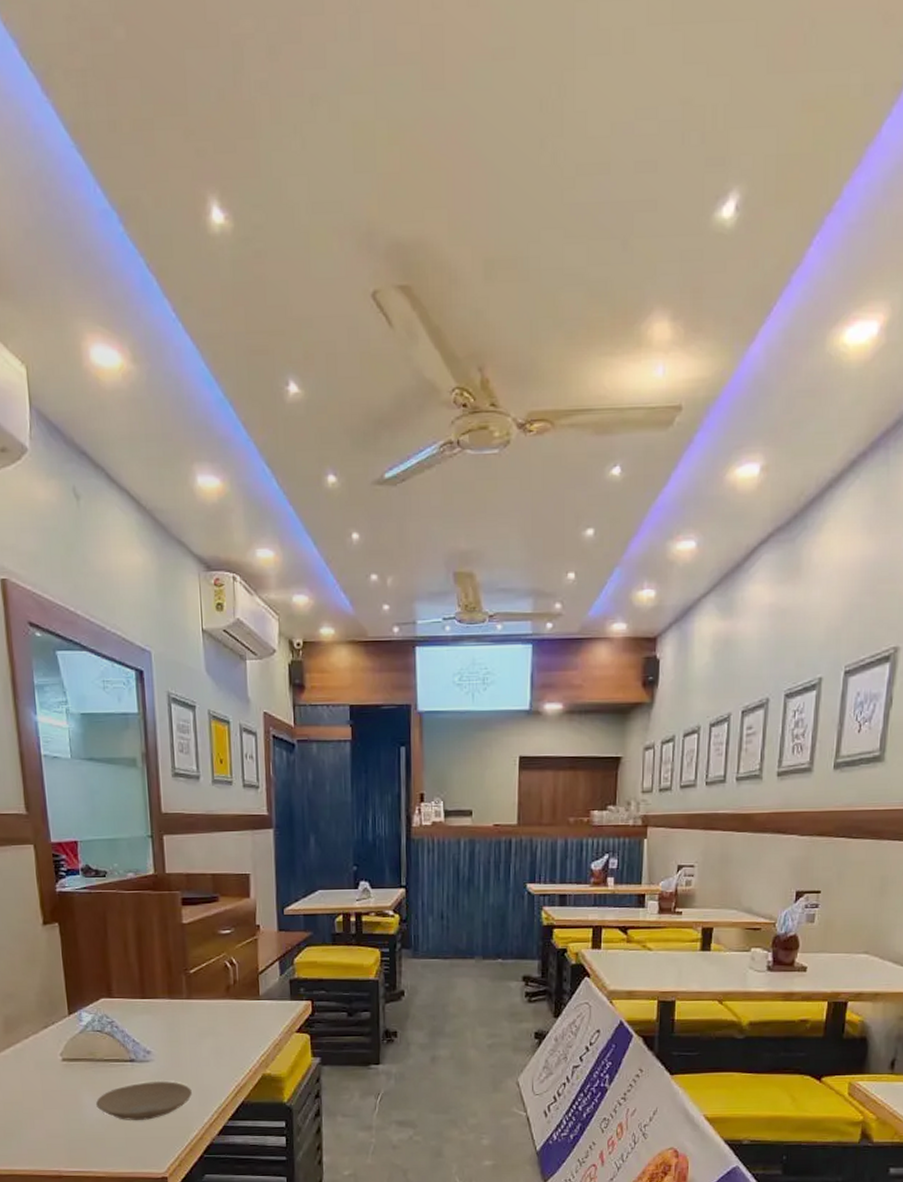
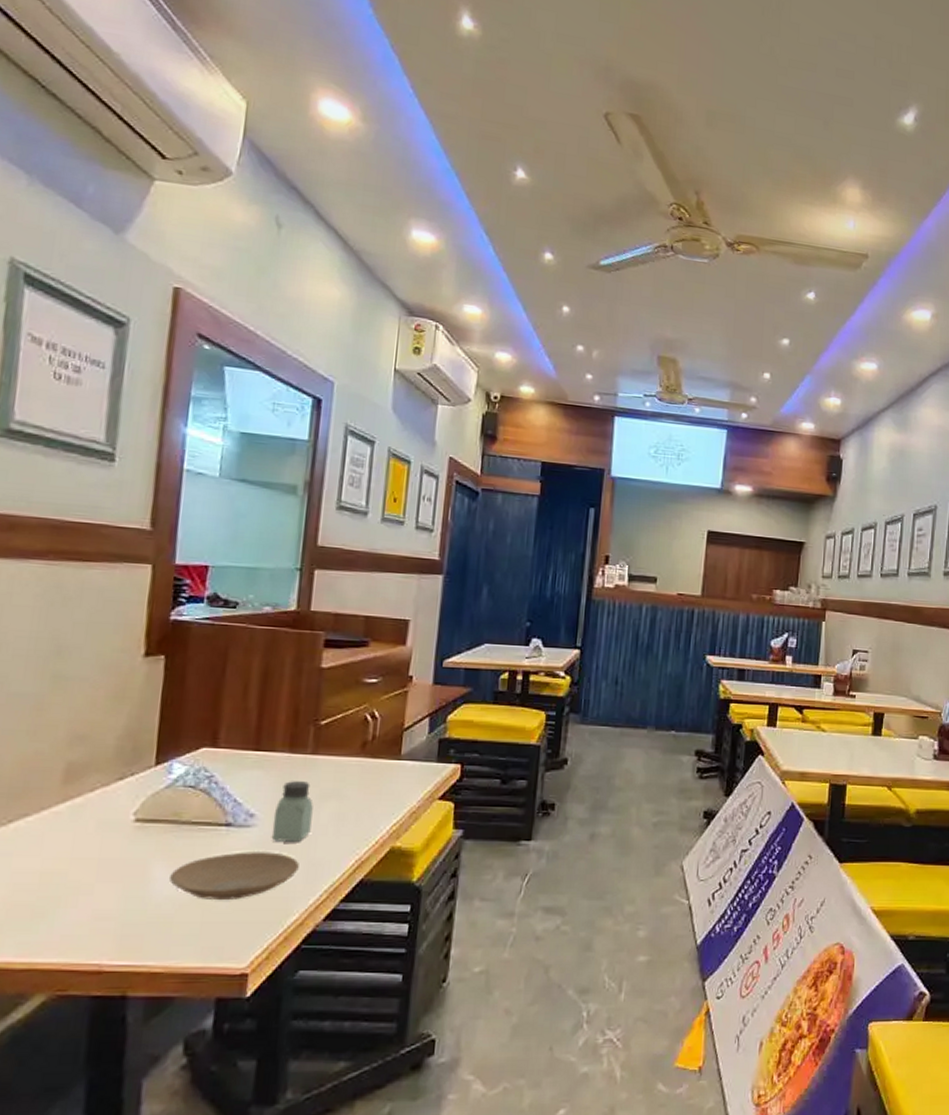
saltshaker: none [165,1022,196,1073] -> present [271,781,313,842]

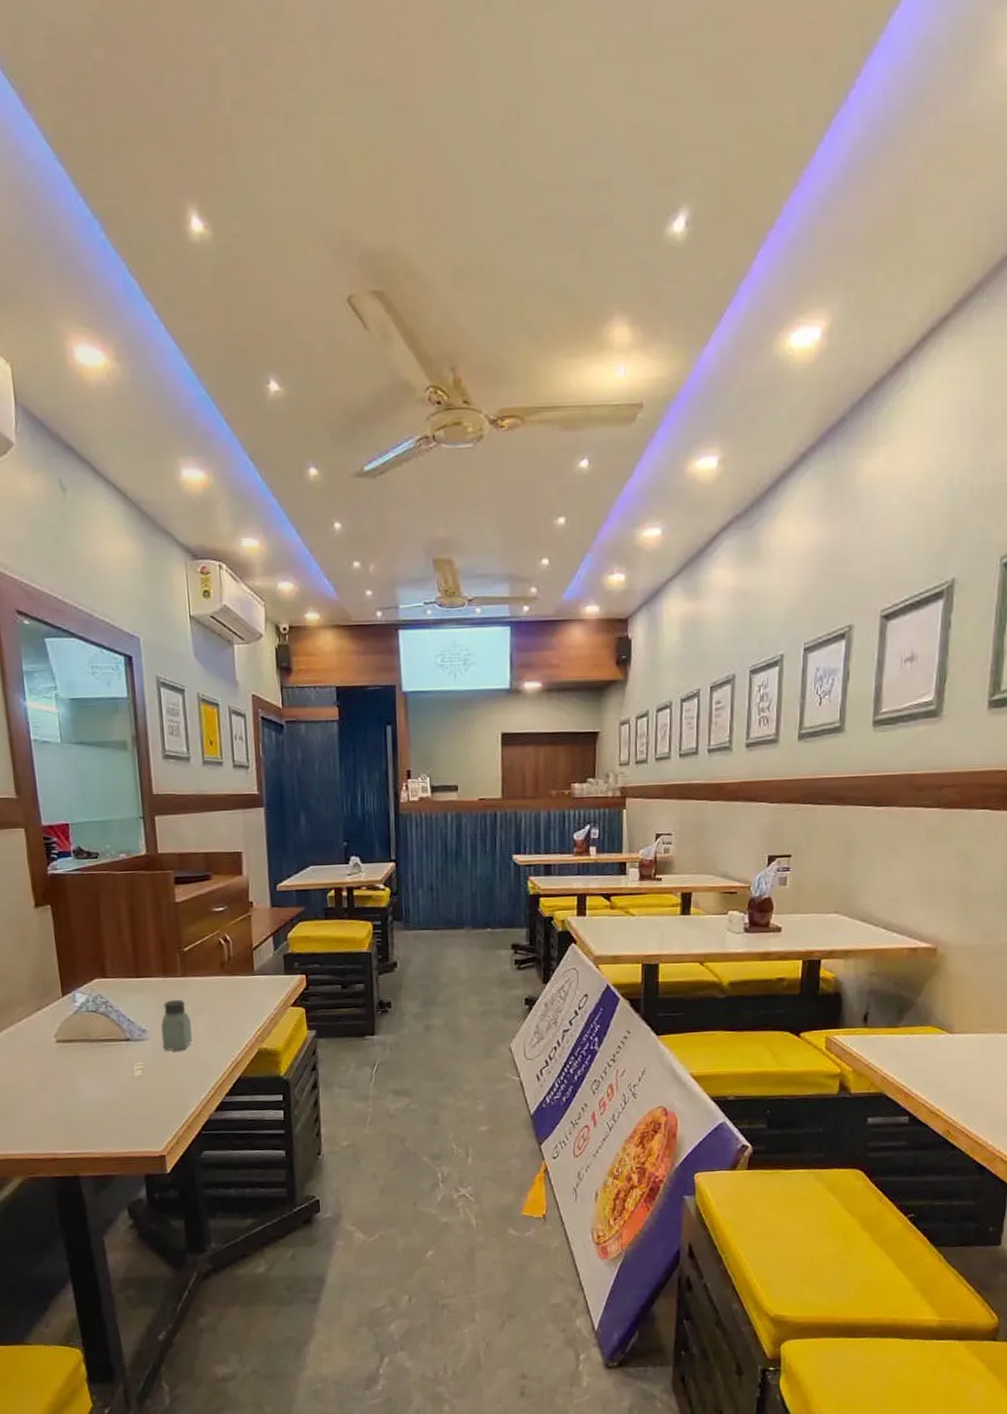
plate: present [169,852,299,901] -> none [92,1059,188,1100]

